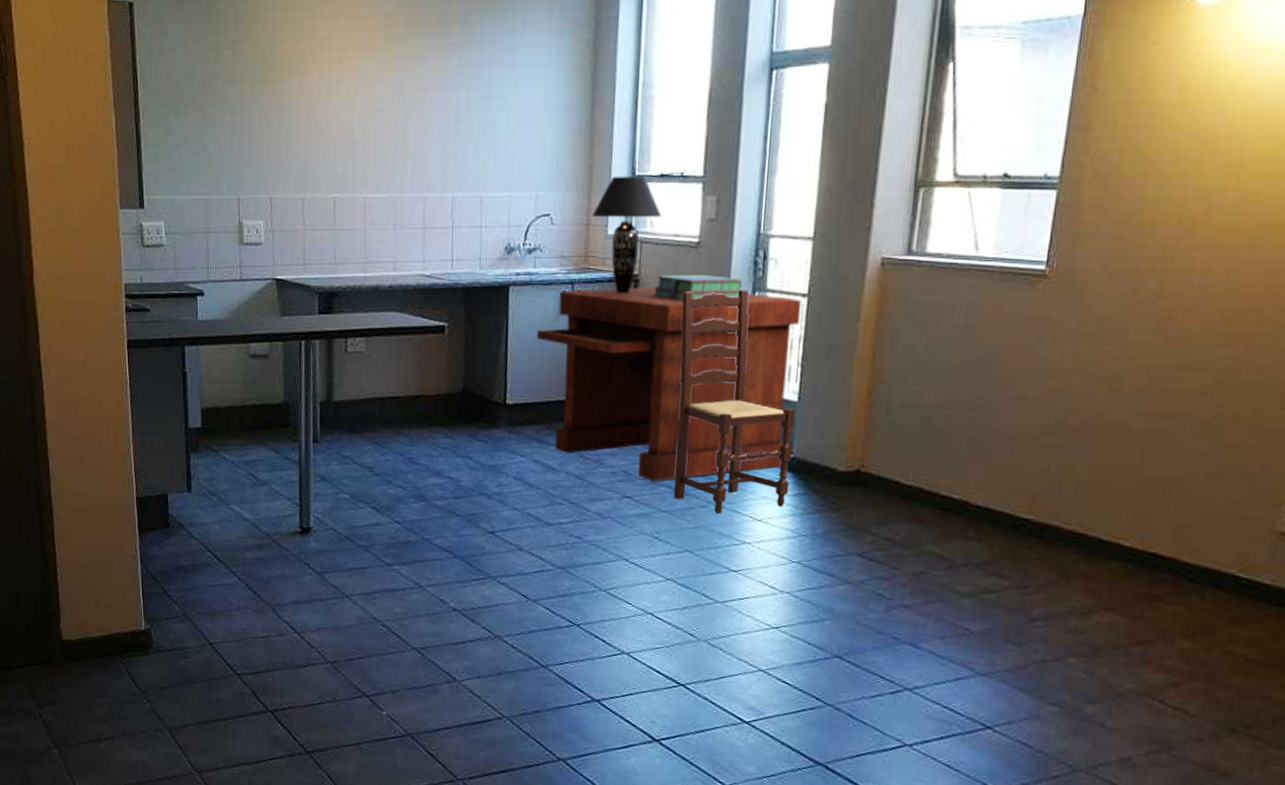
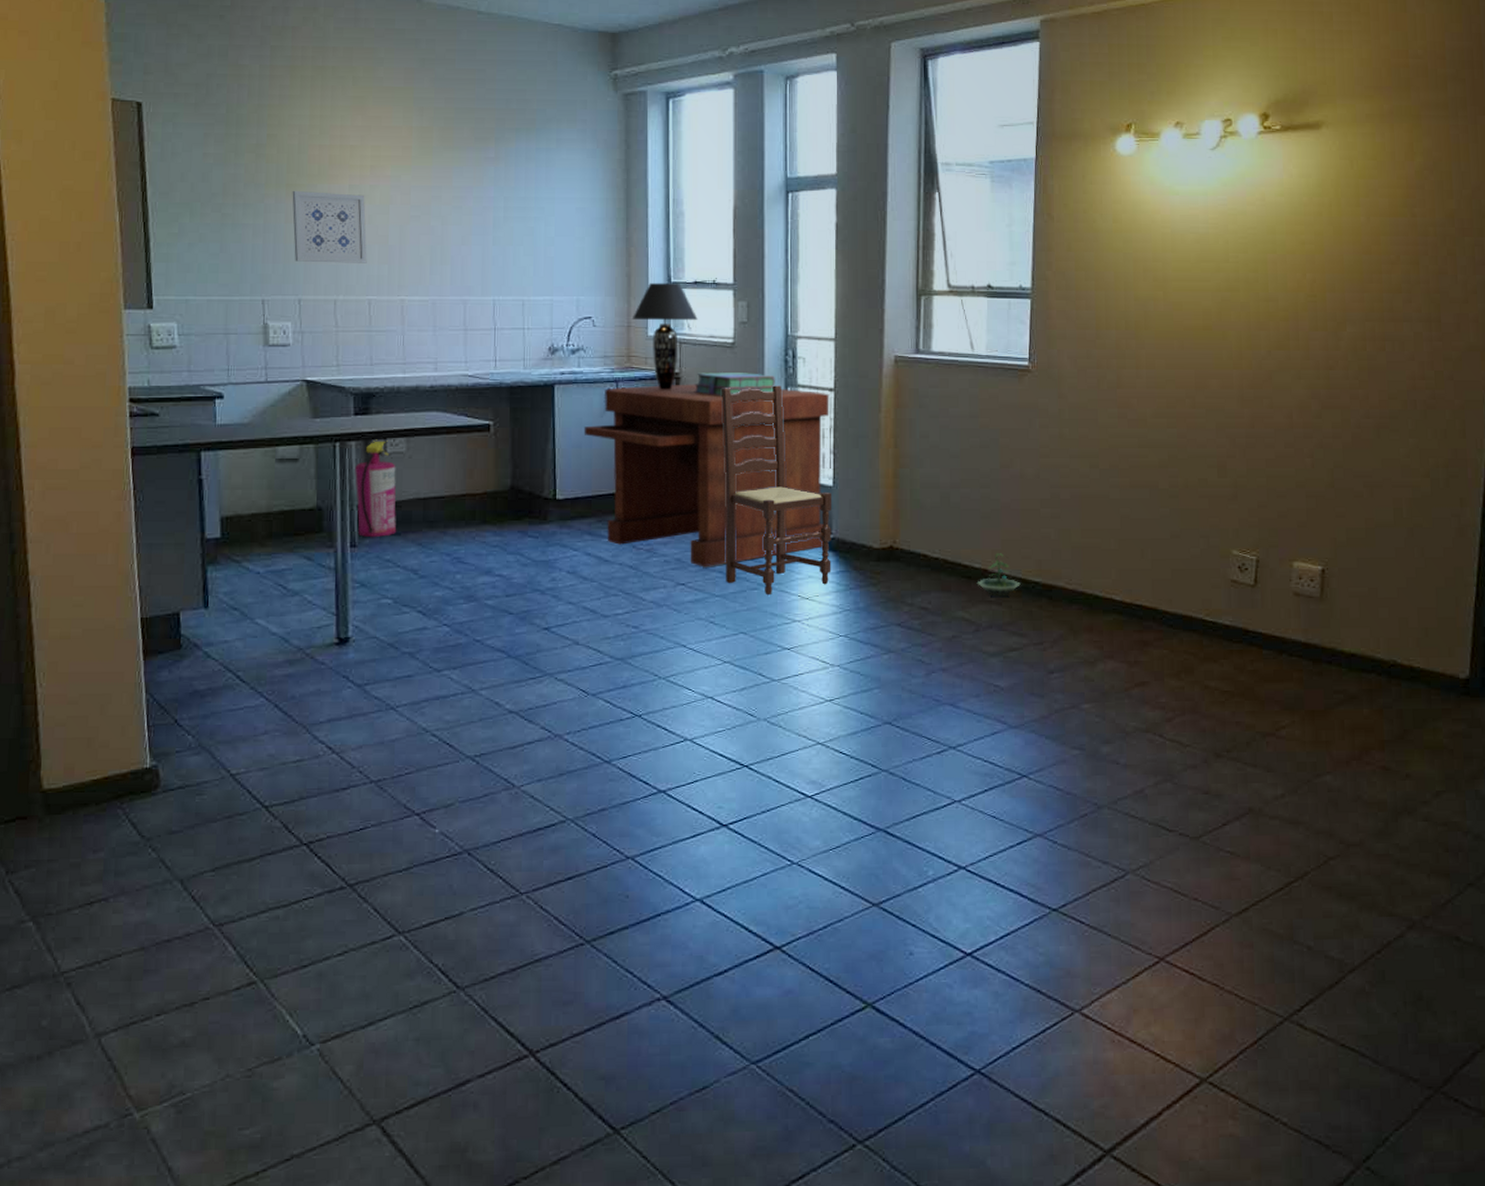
wall art: none [265,86,333,161] -> present [292,190,367,263]
fire extinguisher: none [318,338,356,434] -> present [355,439,397,537]
terrarium: none [954,484,1007,533] -> present [977,553,1021,597]

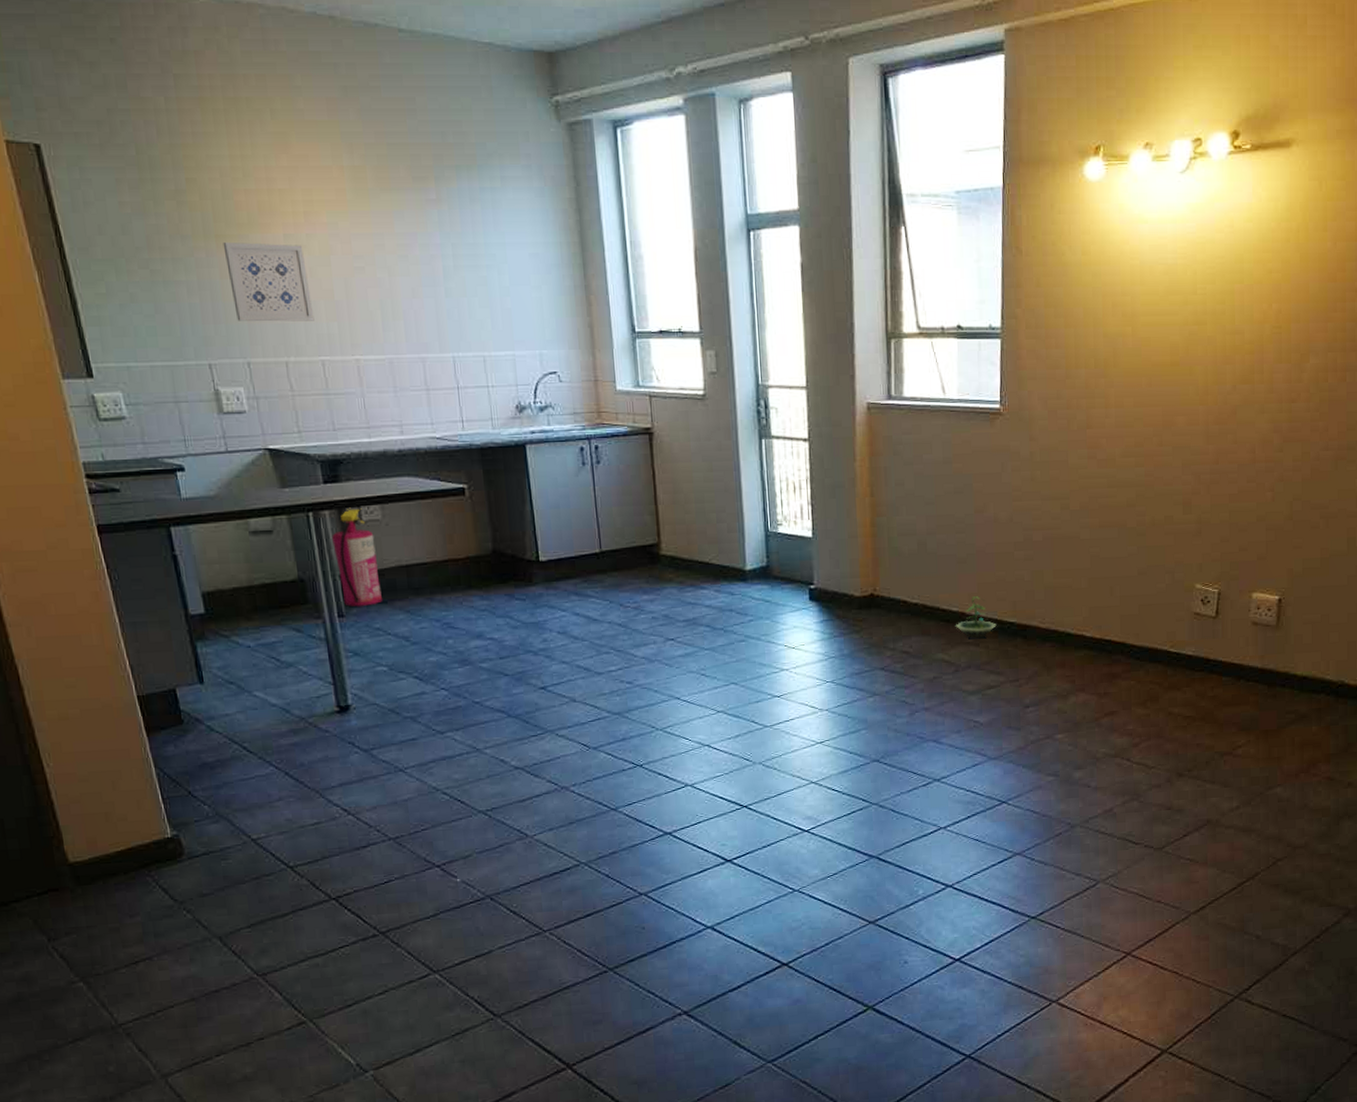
desk: present [583,384,830,568] -> none [560,439,806,622]
table lamp: present [631,282,698,390] -> none [598,332,666,446]
stack of books: present [694,372,775,396] -> none [667,425,749,451]
dining chair: present [722,385,831,596] -> none [696,437,815,647]

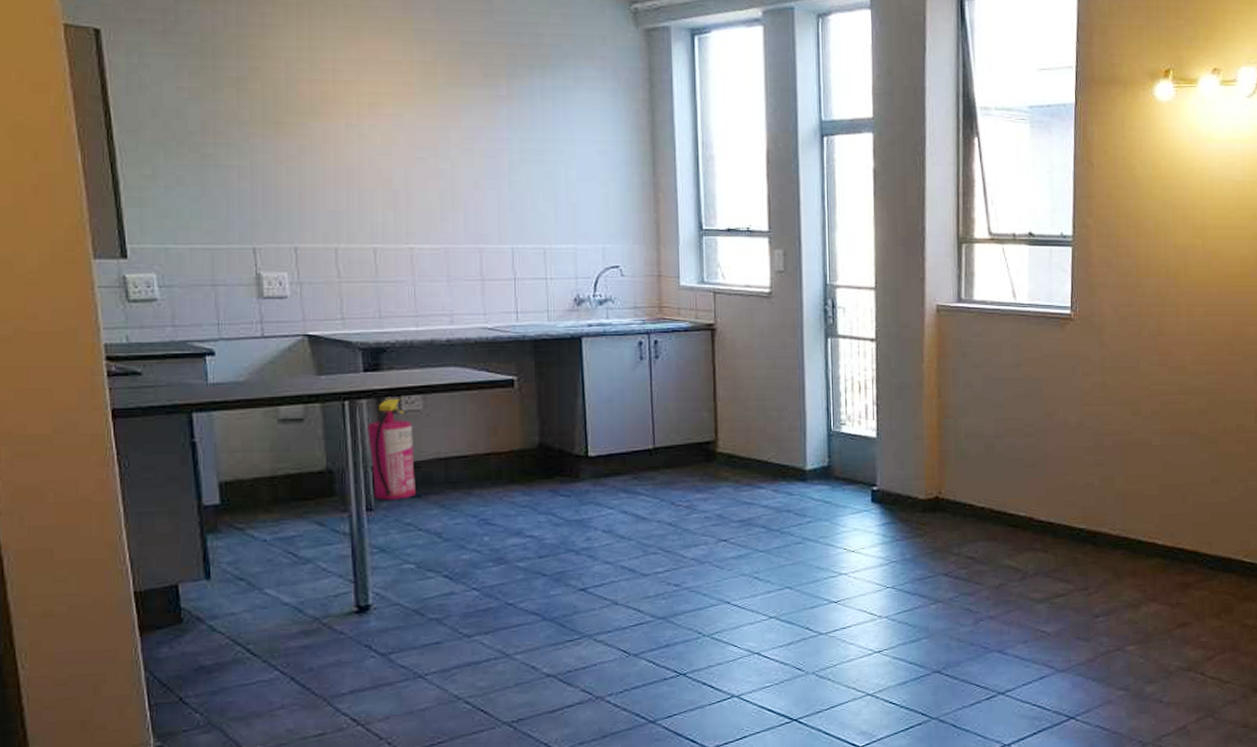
wall art: present [223,241,315,322] -> none [281,129,370,209]
terrarium: present [955,596,997,638] -> none [1022,501,1066,544]

